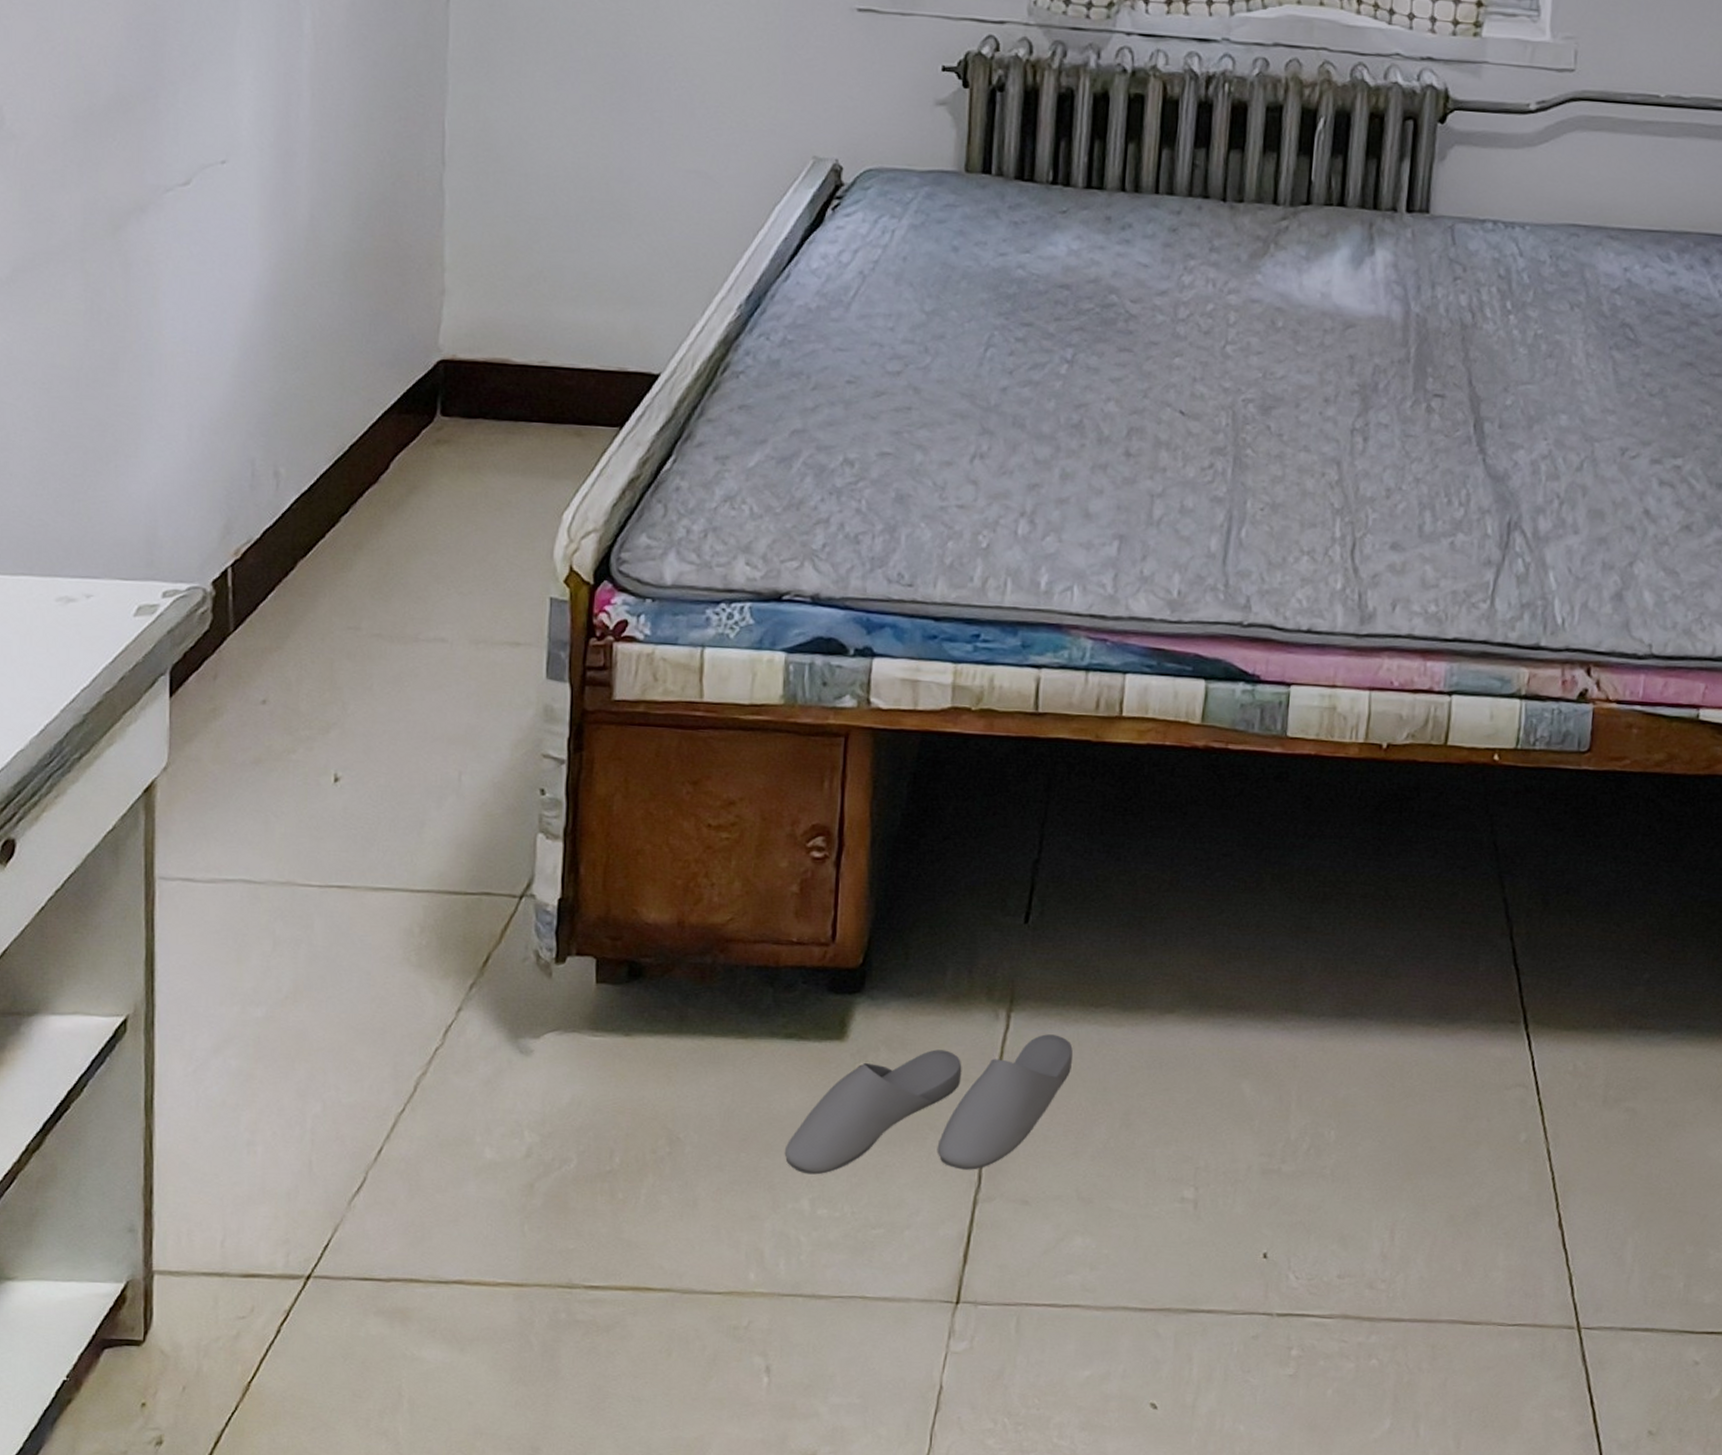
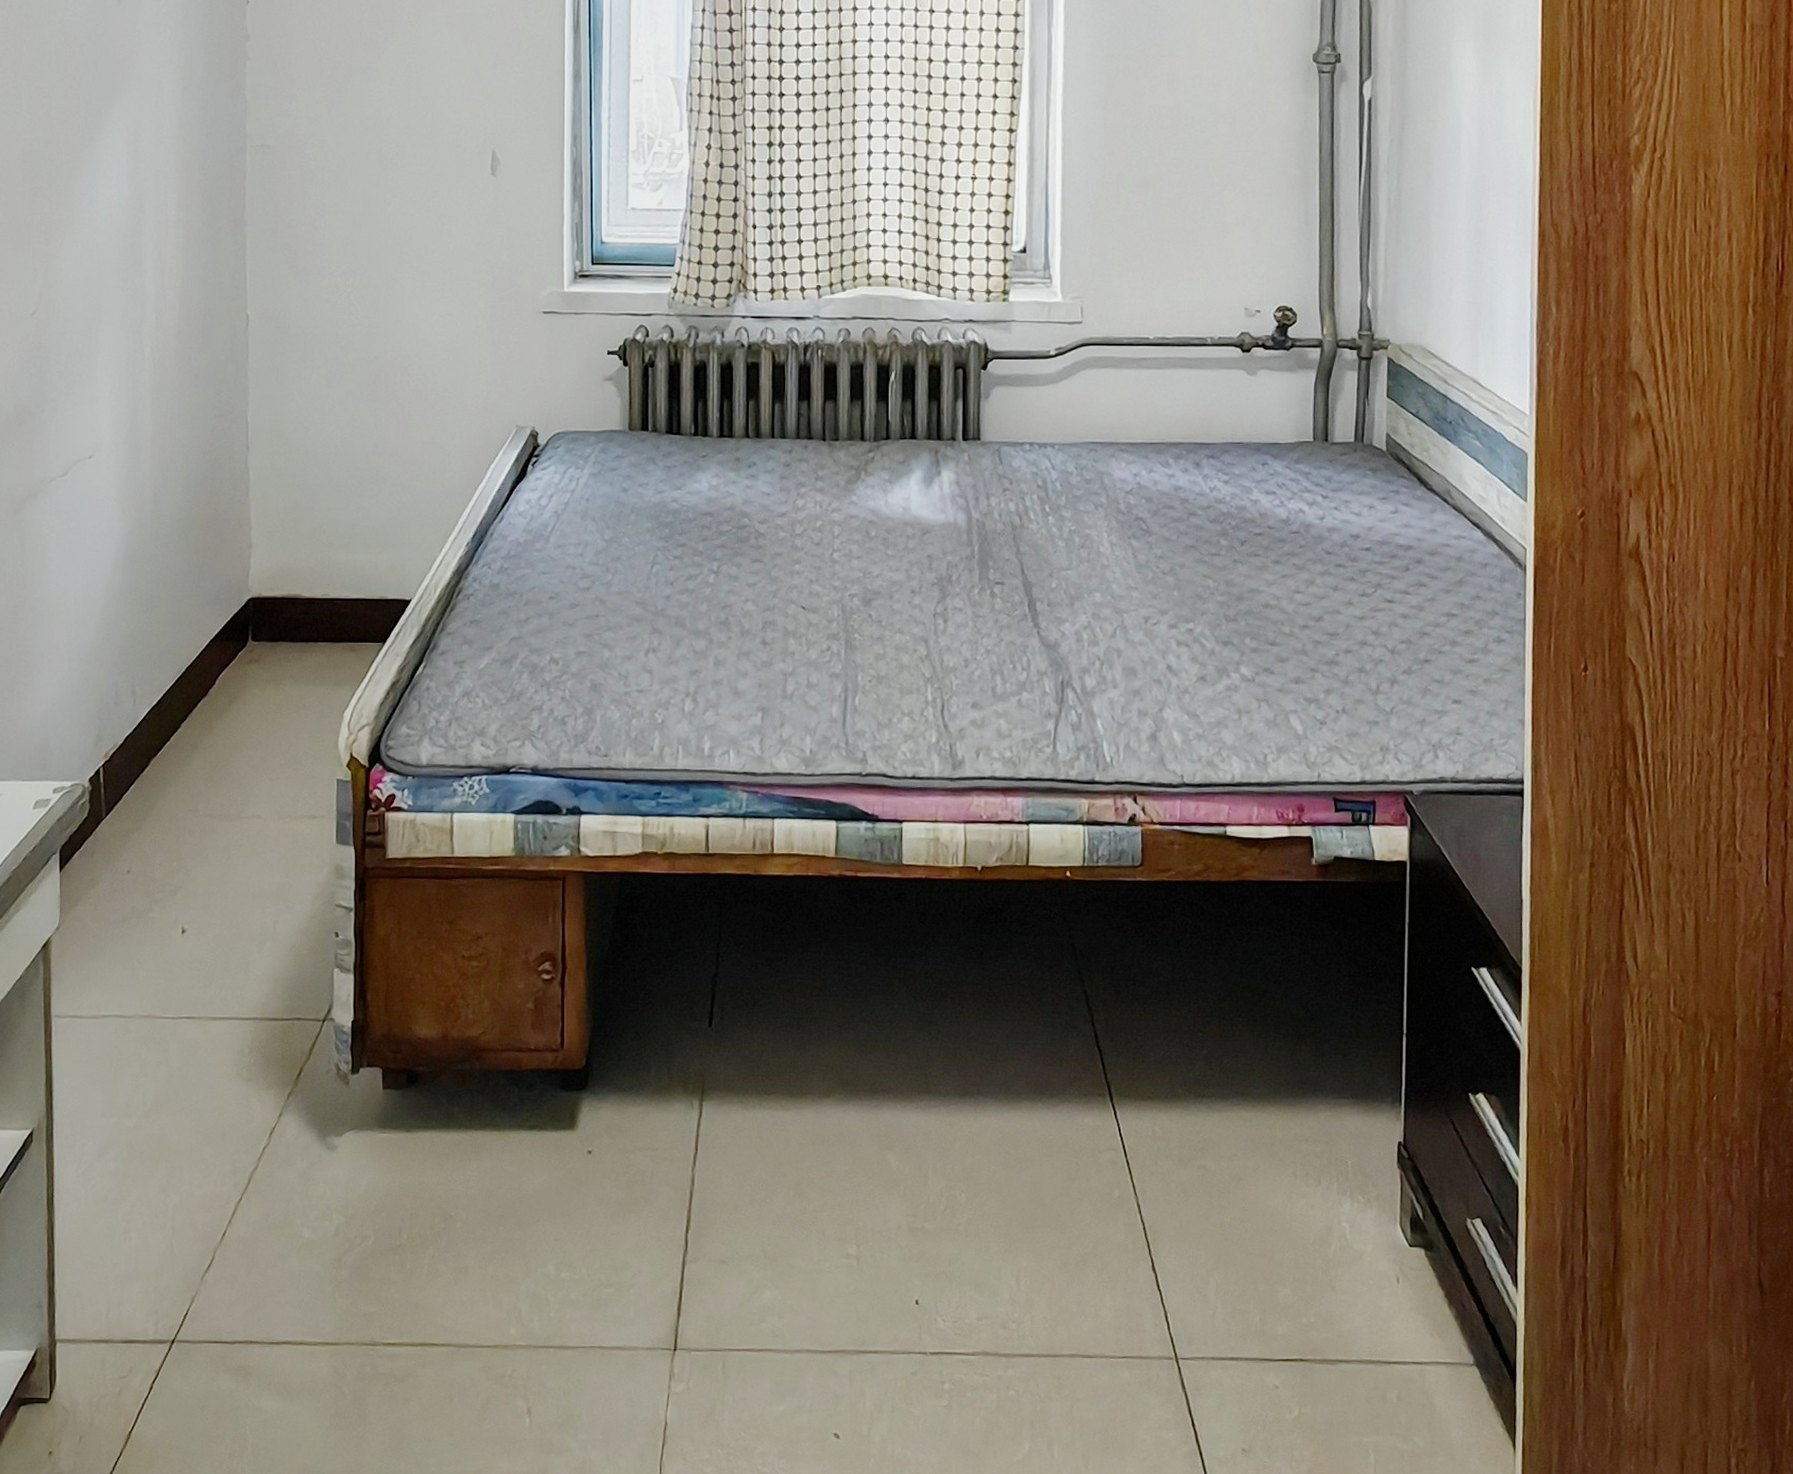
slippers: present [784,1034,1073,1175] -> none [533,1119,753,1244]

